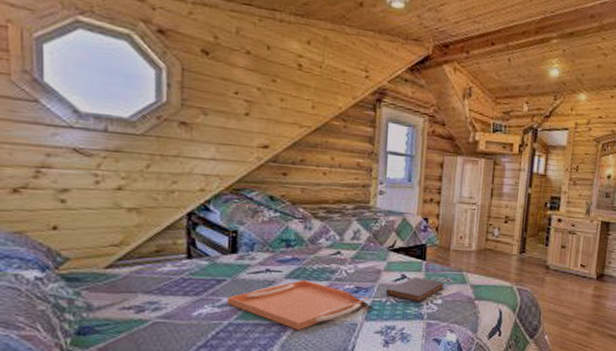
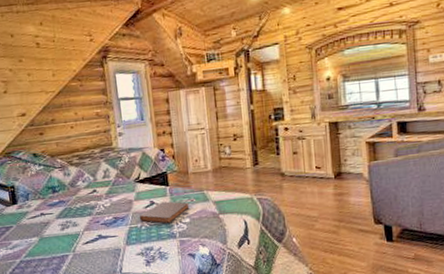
serving tray: present [226,279,370,330] -> none [15,217,127,260]

